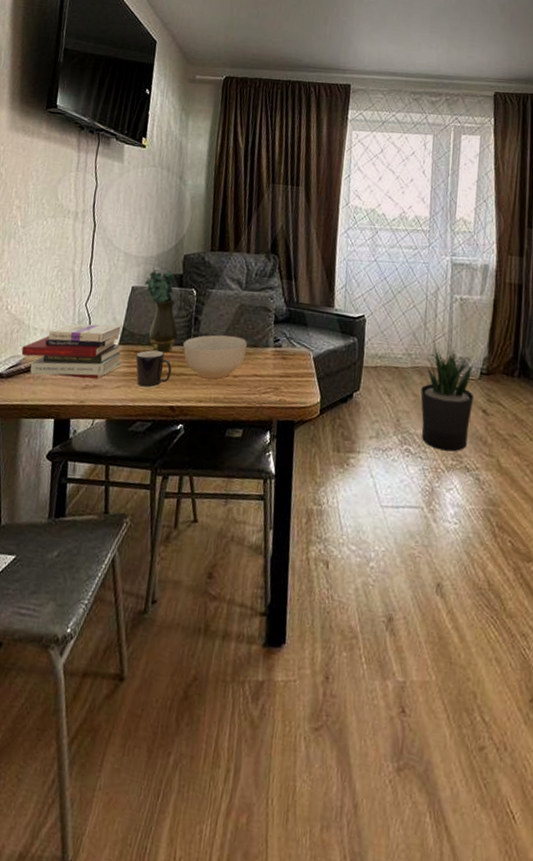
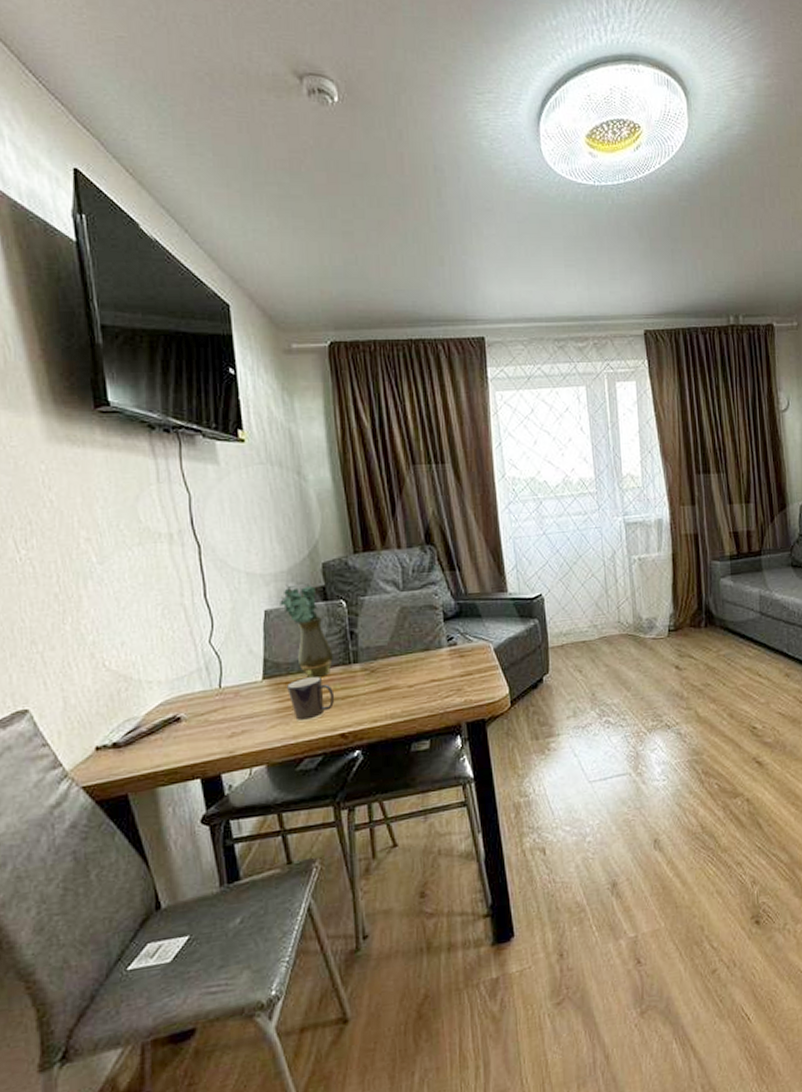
books: present [21,323,122,379] -> none [137,657,272,736]
bowl: present [182,334,248,380] -> none [341,642,418,696]
planter: present [420,345,474,452] -> none [612,612,665,714]

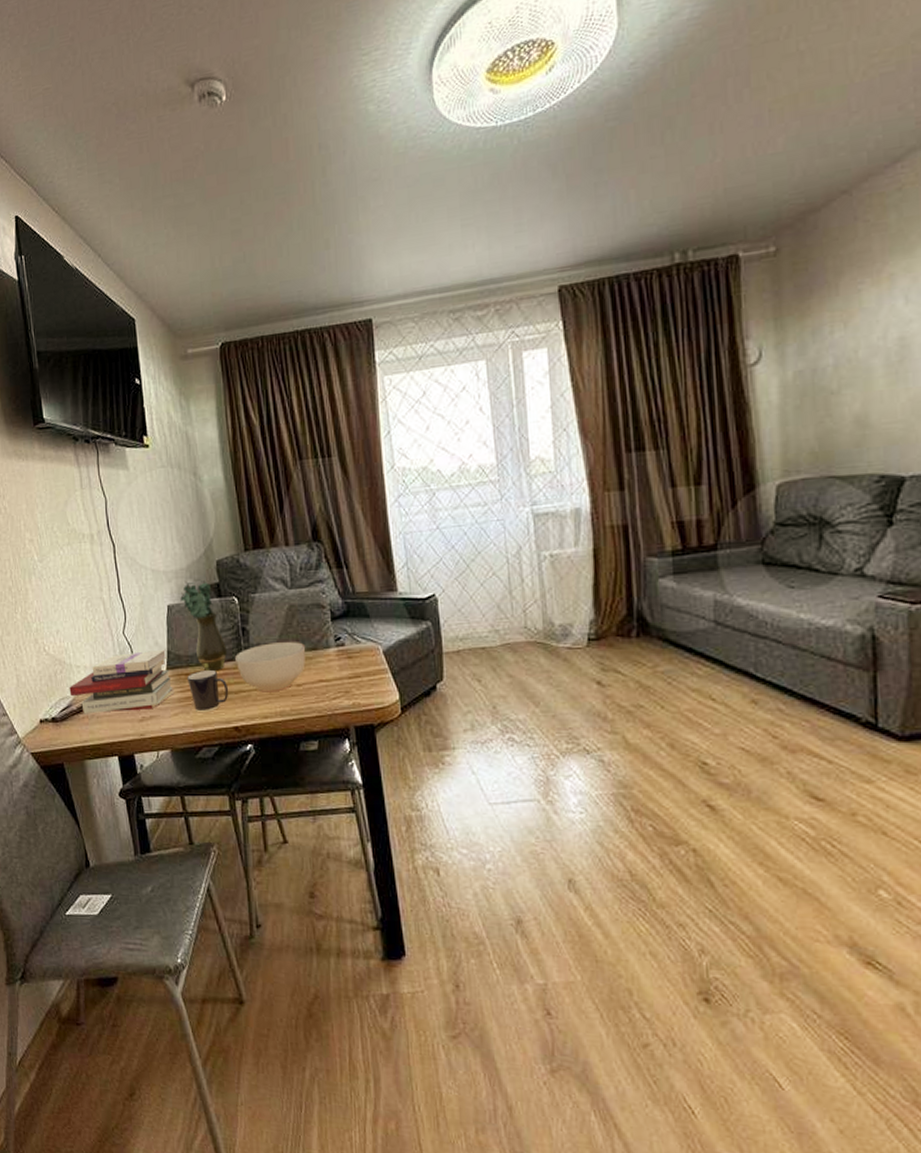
books: none [137,657,272,736] -> present [69,649,175,714]
bowl: none [341,642,418,696] -> present [234,641,306,692]

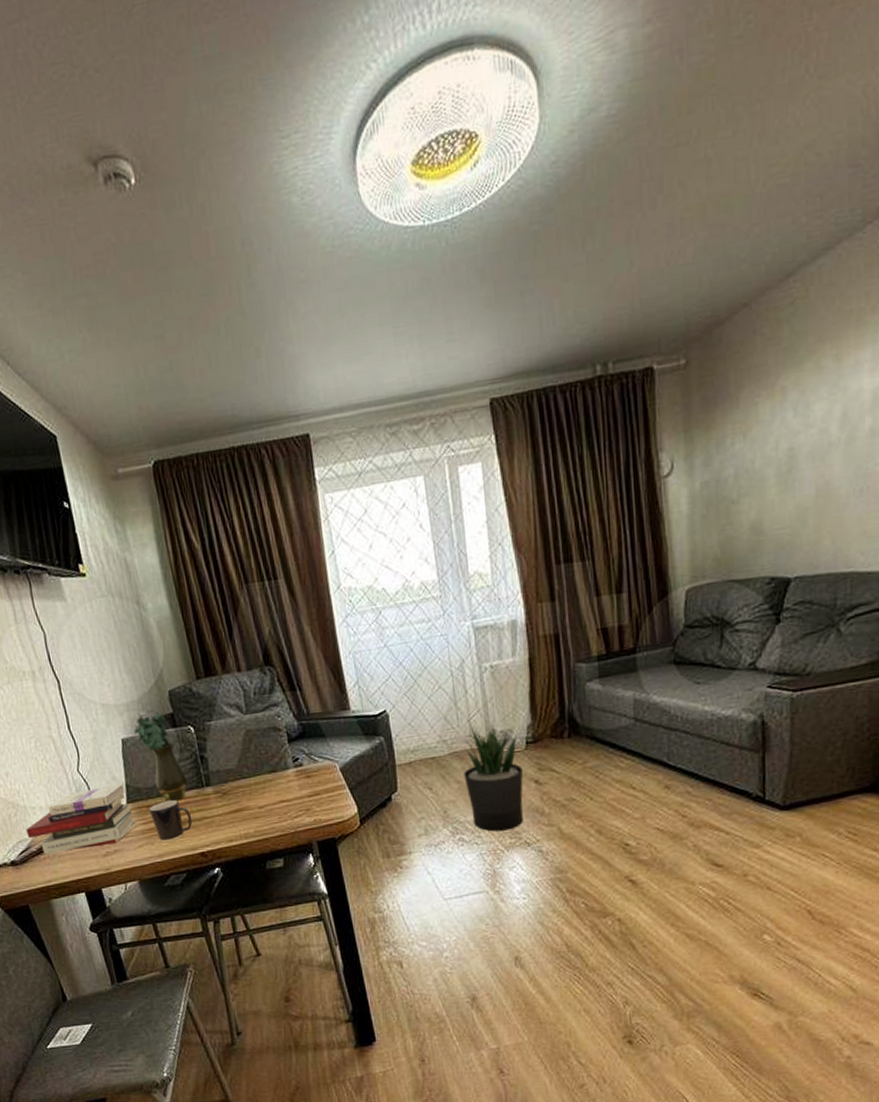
bowl: present [234,641,306,692] -> none [194,765,266,817]
planter: none [517,616,584,734] -> present [463,725,523,832]

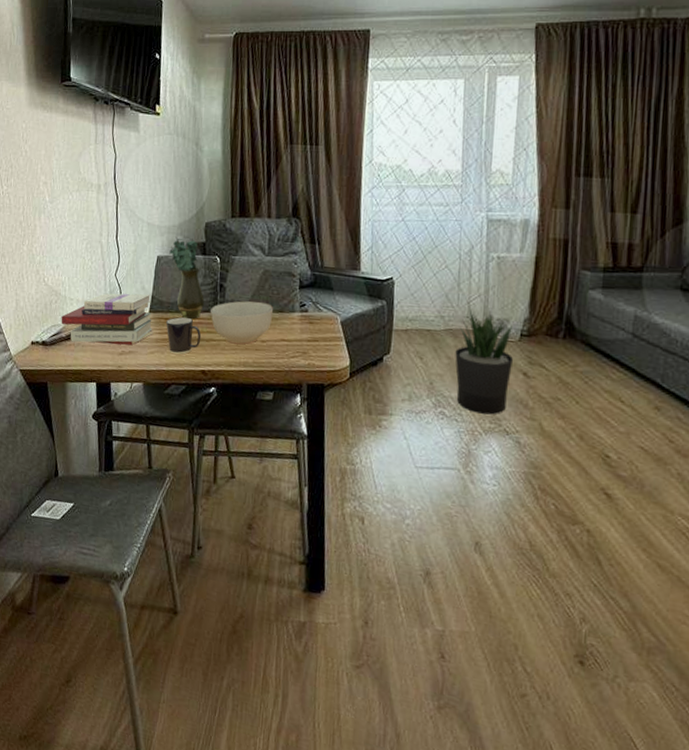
bowl: none [194,765,266,817] -> present [209,300,274,345]

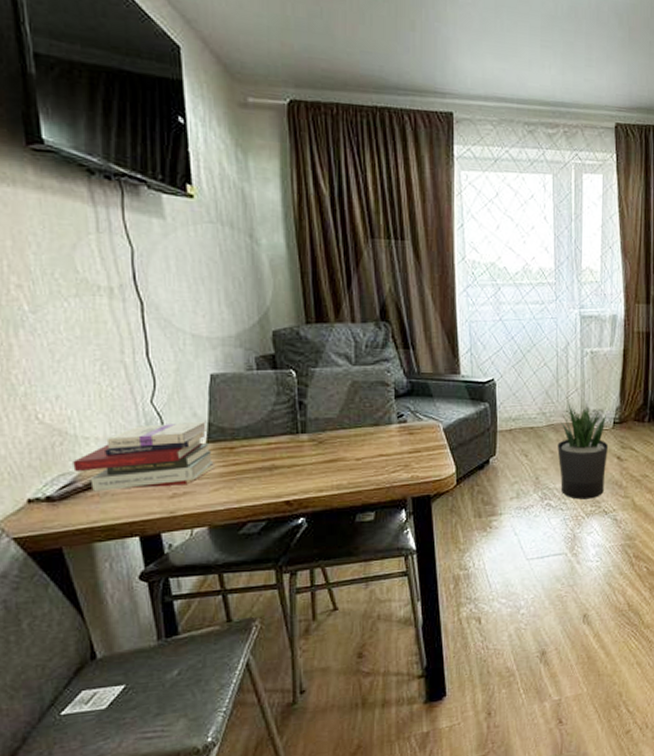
mug: present [166,317,202,355] -> none [232,444,281,488]
vase: present [169,236,204,319] -> none [227,349,280,444]
bowl: present [209,300,274,345] -> none [288,416,367,467]

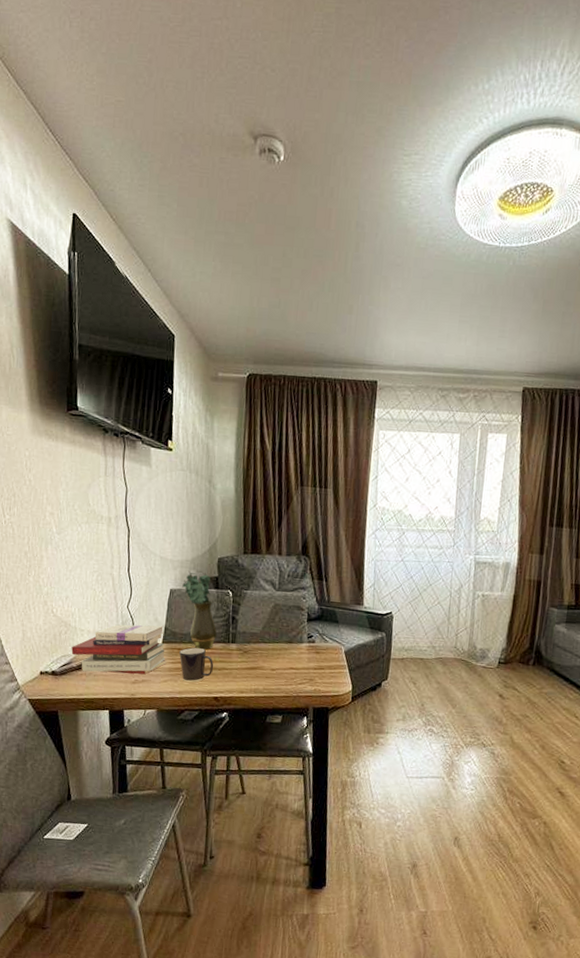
vase: none [227,349,280,444] -> present [182,570,217,649]
mug: none [232,444,281,488] -> present [179,647,214,683]
planter: present [557,401,608,499] -> none [443,638,493,731]

